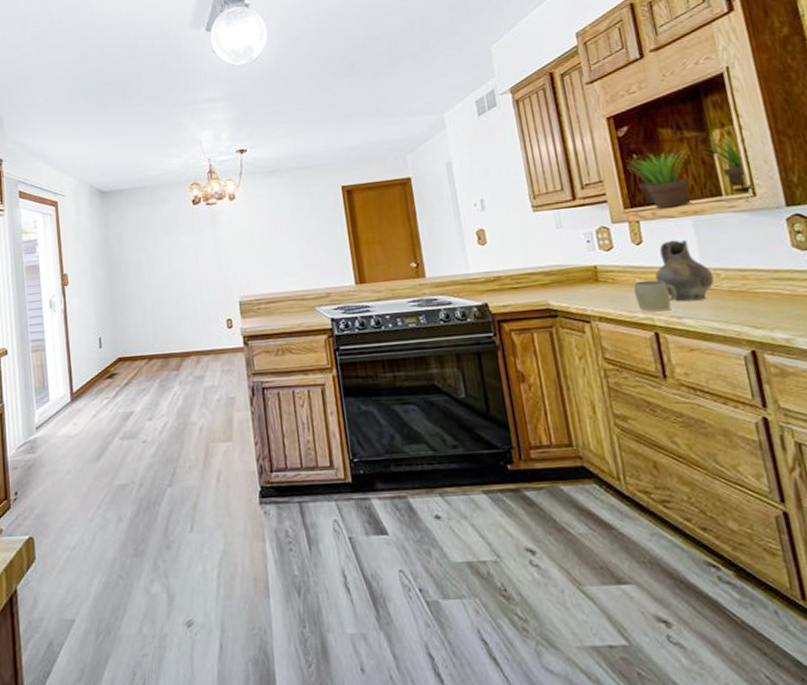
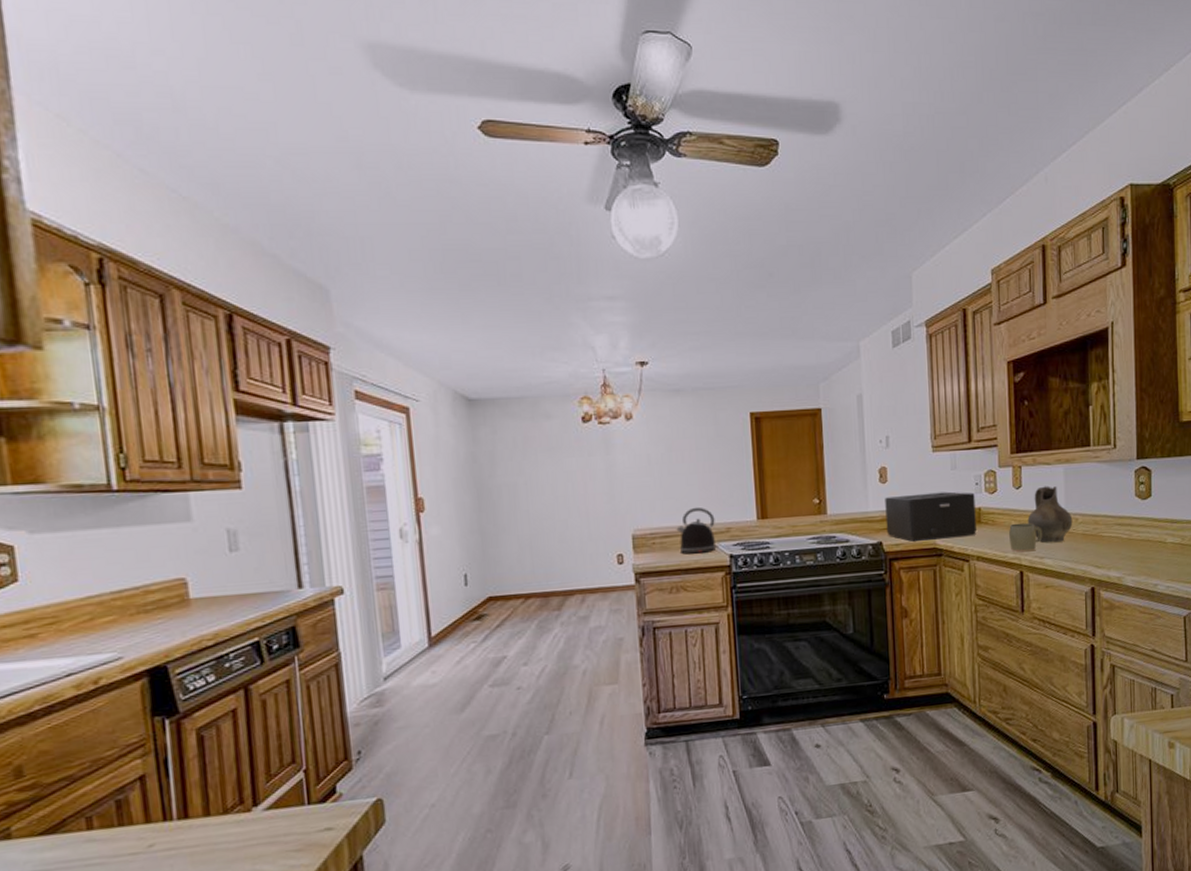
kettle: none [279,274,319,319] -> present [676,507,718,555]
toaster: none [486,250,595,303] -> present [885,491,976,541]
plant: present [626,137,755,209] -> none [1018,390,1116,455]

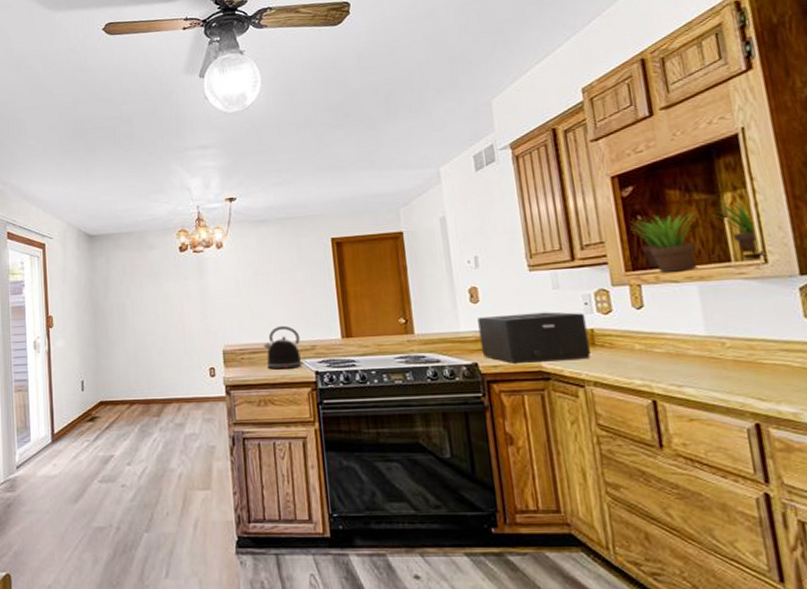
mug: present [1009,523,1043,553] -> none [632,346,678,379]
plant: none [1018,390,1116,455] -> present [629,201,767,272]
ceramic jug: present [1027,486,1073,544] -> none [655,305,719,370]

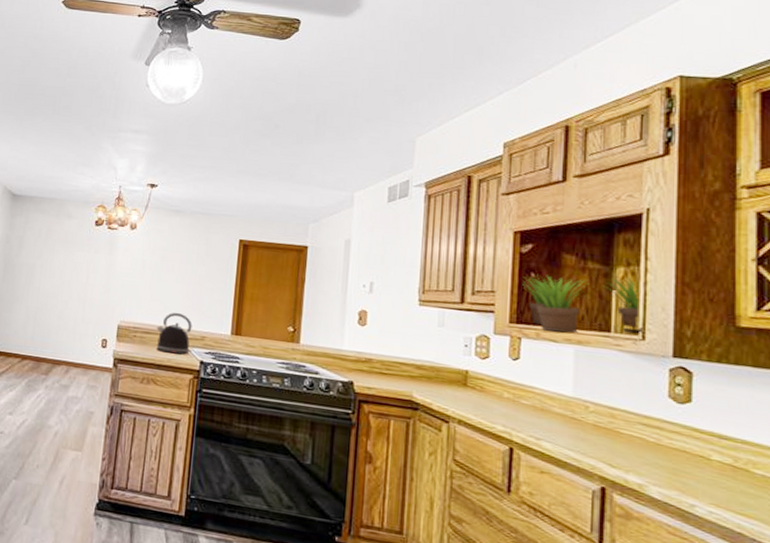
toaster: present [477,312,591,363] -> none [359,340,463,397]

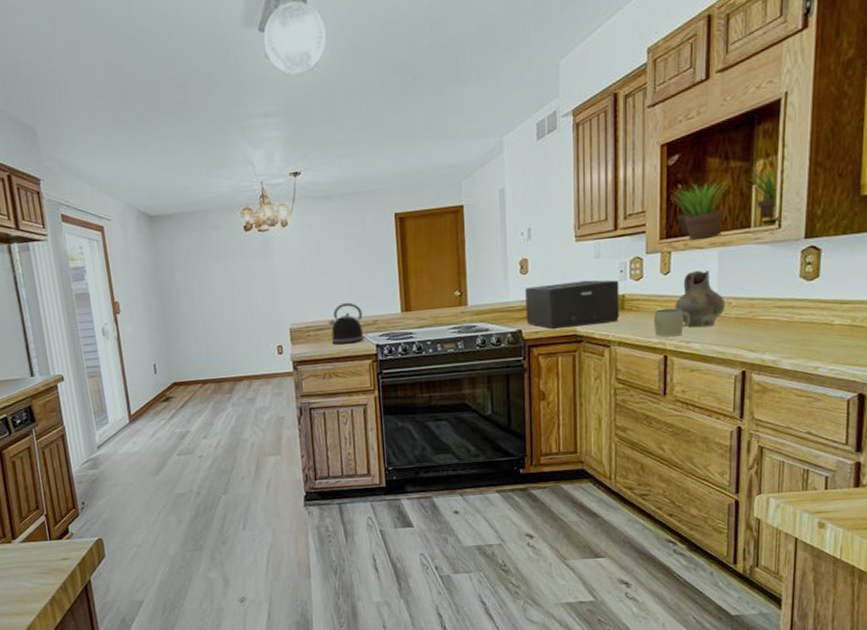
toaster: none [359,340,463,397] -> present [525,279,619,329]
mug: none [499,395,542,430] -> present [654,308,691,337]
ceramic jug: none [524,363,582,428] -> present [675,270,726,328]

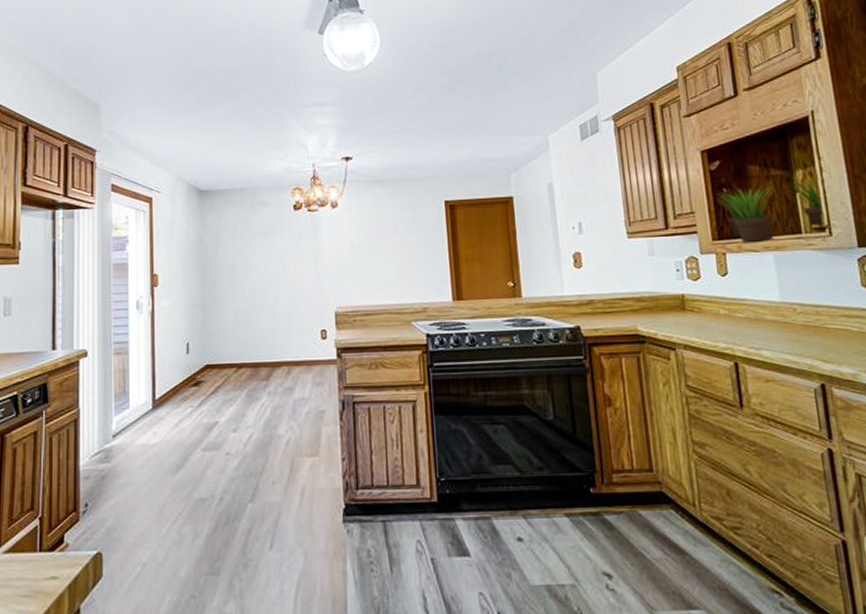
kettle: present [328,302,366,345] -> none [376,287,415,332]
toaster: present [525,279,619,329] -> none [580,277,681,327]
mug: present [654,308,691,337] -> none [717,311,757,343]
ceramic jug: present [675,270,726,328] -> none [737,273,791,334]

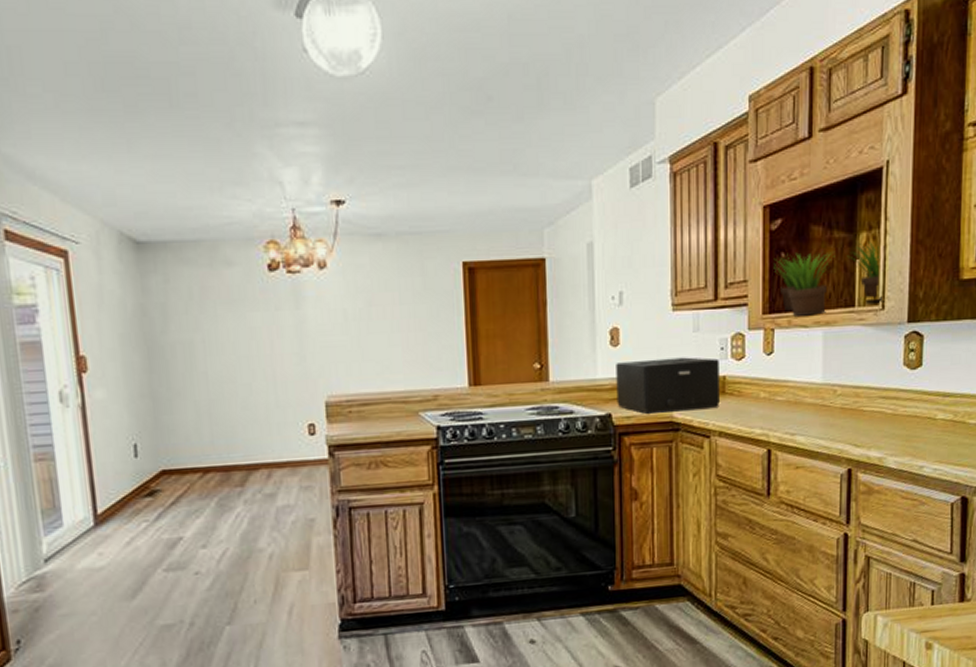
toaster: none [580,277,681,327] -> present [616,357,719,414]

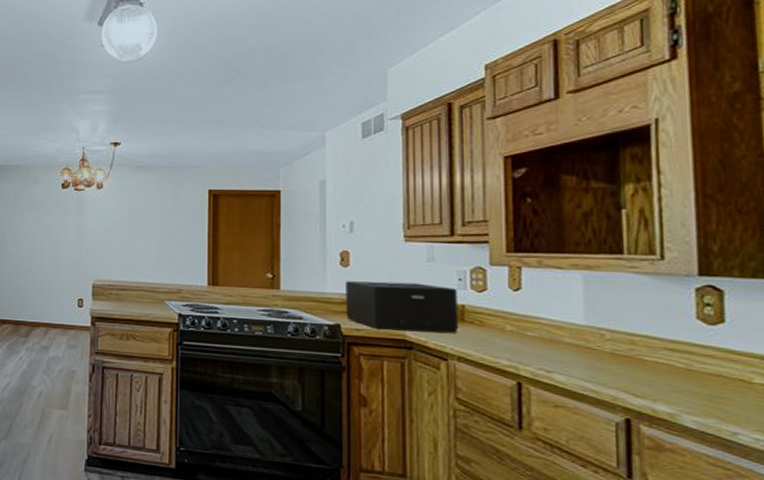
plant: present [773,242,885,316] -> none [518,193,664,258]

